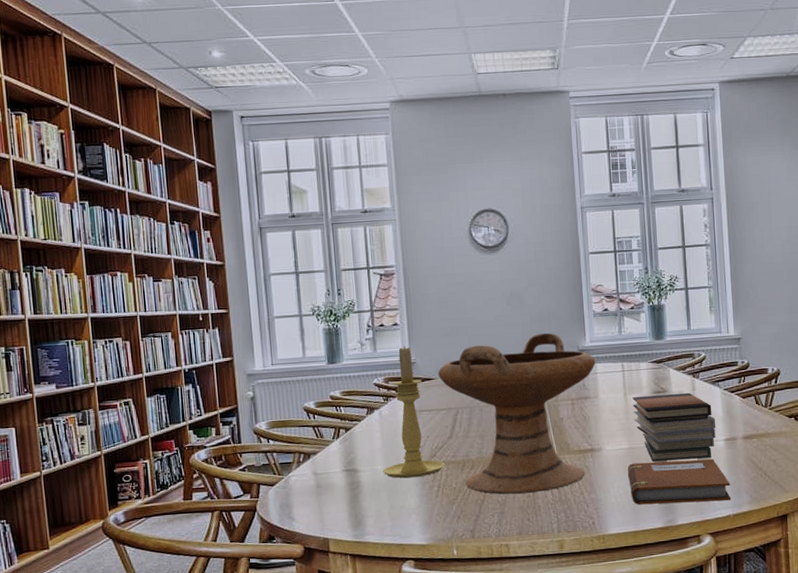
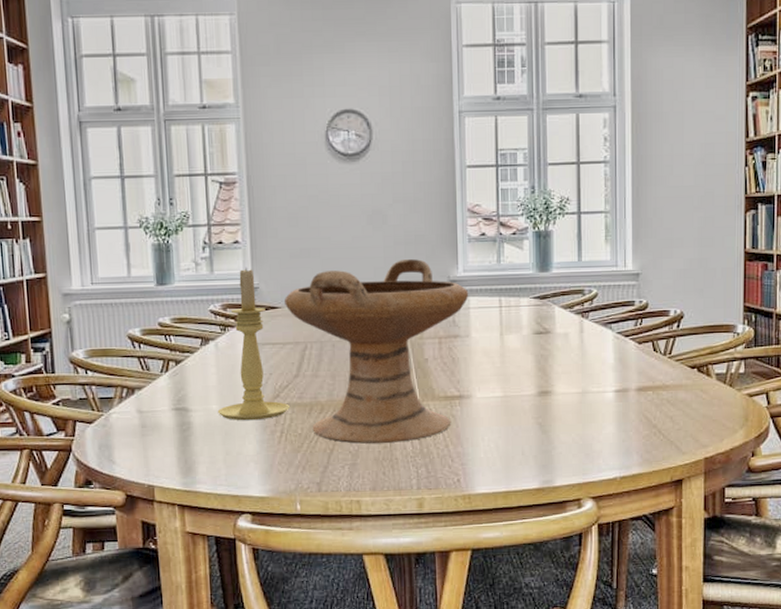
notebook: present [627,459,731,505] -> none [500,412,619,462]
book stack: present [632,392,716,462] -> none [510,334,606,413]

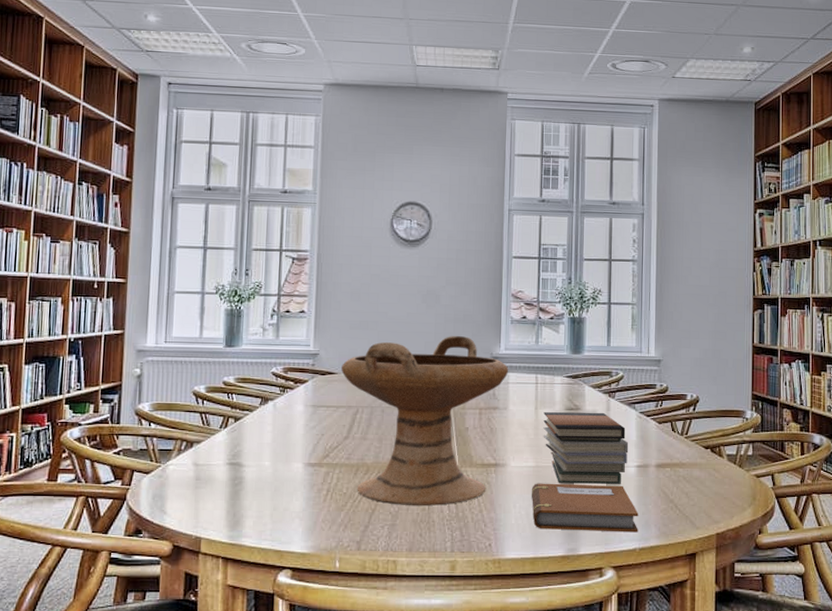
candle holder: present [217,268,289,421] -> none [269,336,337,478]
notebook: none [500,412,619,462] -> present [531,483,639,533]
book stack: none [510,334,606,413] -> present [543,411,629,484]

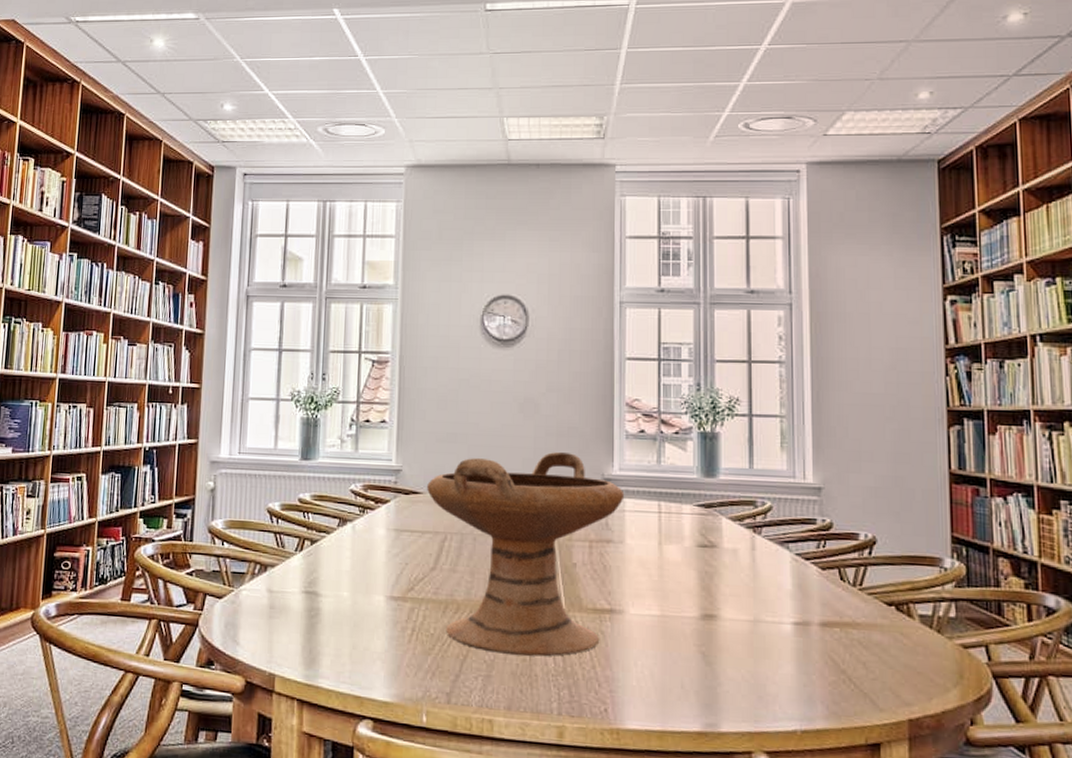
notebook: present [531,483,639,533] -> none [656,636,799,710]
book stack: present [543,411,629,484] -> none [669,548,782,645]

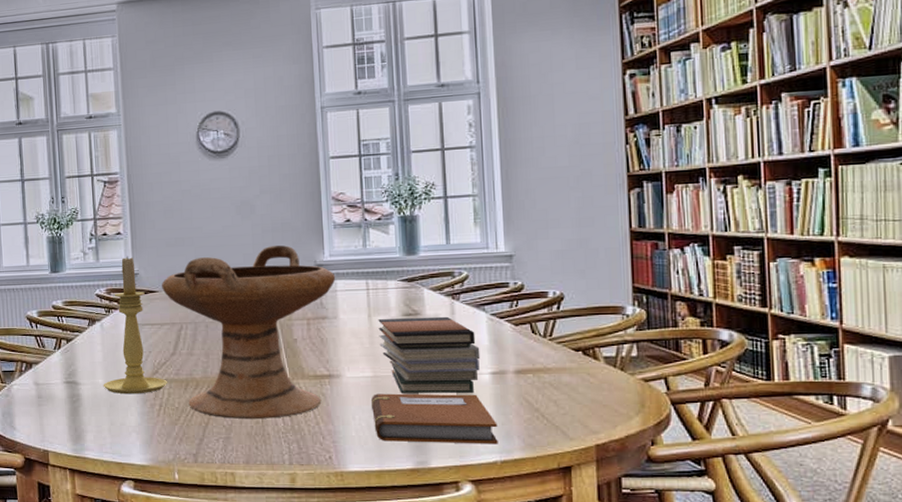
candle holder: none [348,449,423,614] -> present [103,256,167,395]
notebook: none [656,636,799,710] -> present [371,393,498,444]
book stack: none [669,548,782,645] -> present [378,316,481,393]

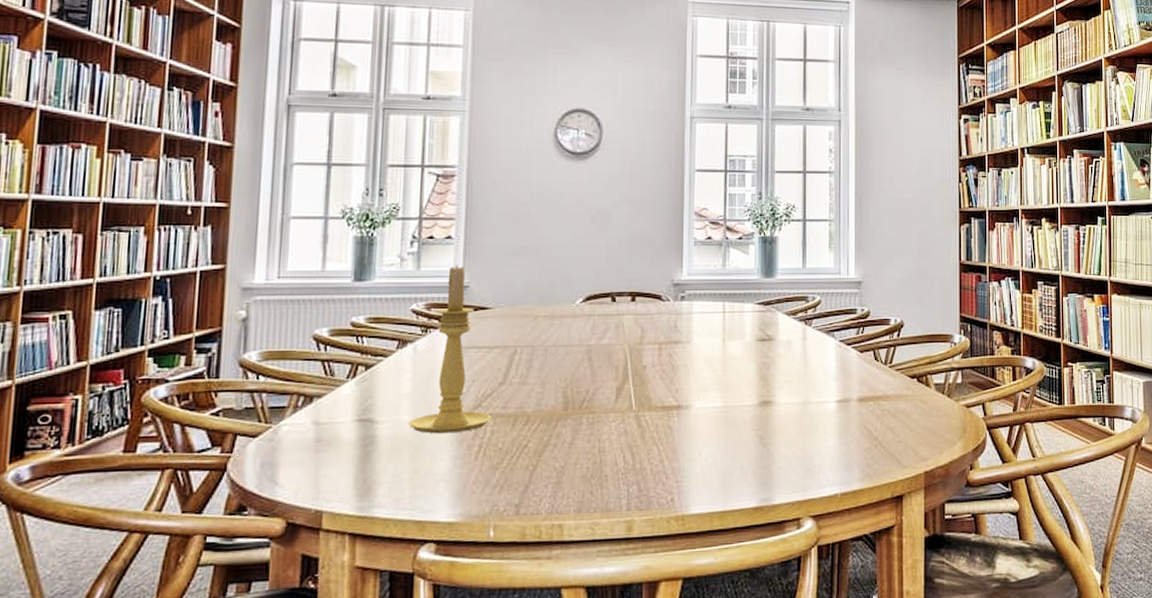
decorative bowl: present [162,245,336,418] -> none [496,261,692,459]
notebook: present [371,393,498,444] -> none [718,423,840,478]
book stack: present [378,316,481,393] -> none [732,342,828,424]

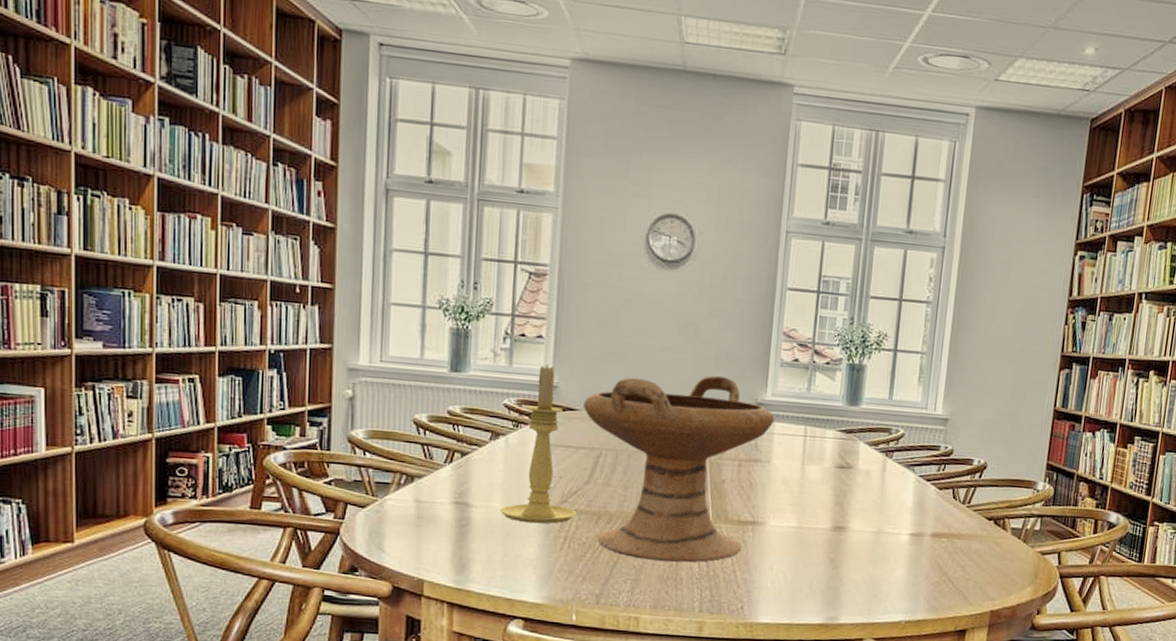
decorative bowl: none [496,261,692,459] -> present [583,376,775,563]

